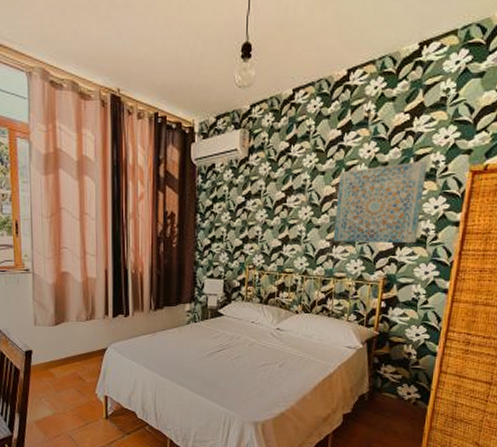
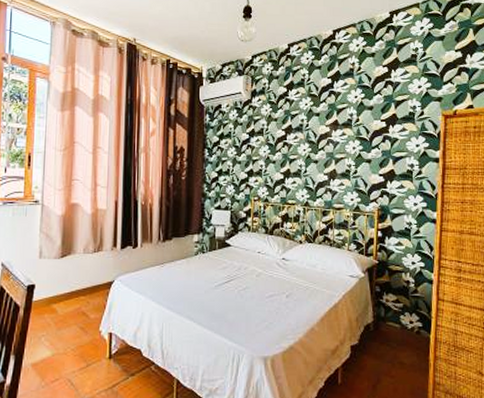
wall art: present [333,160,428,243] -> none [330,105,406,177]

